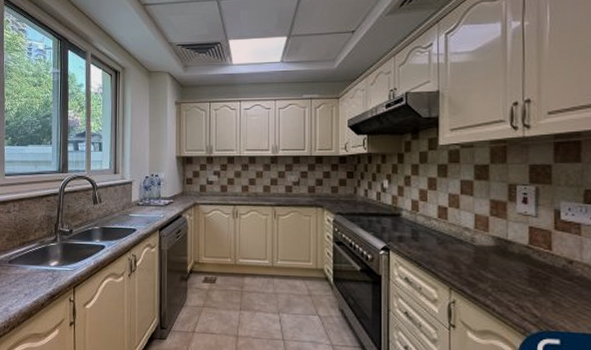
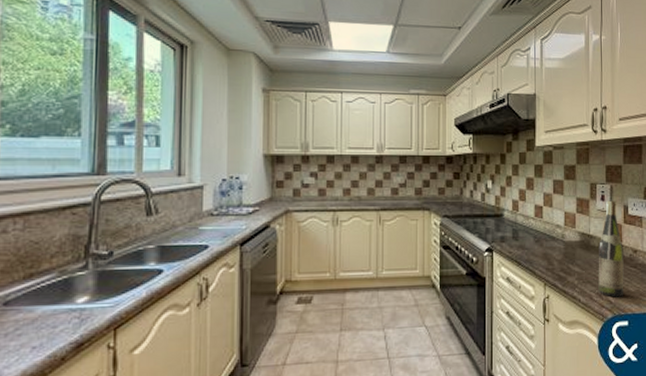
wine bottle: none [518,203,555,312] -> present [598,200,624,298]

